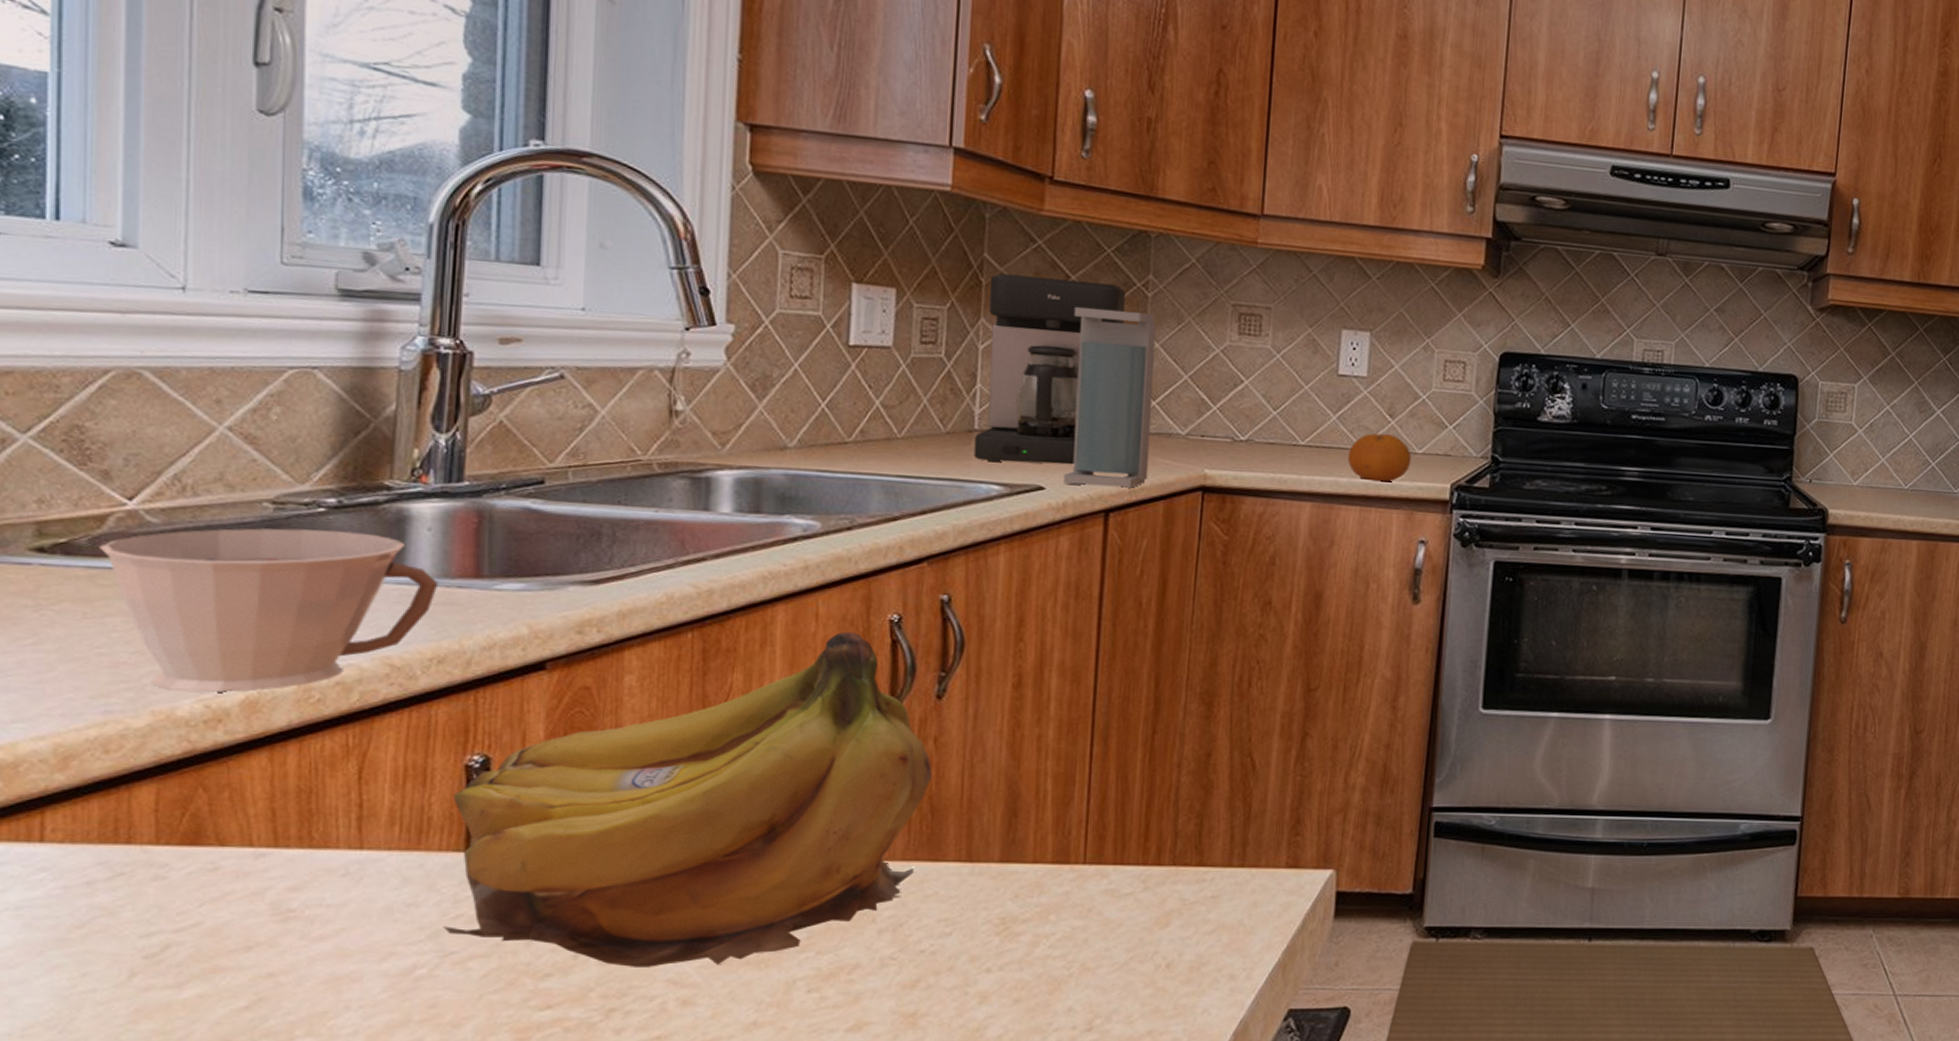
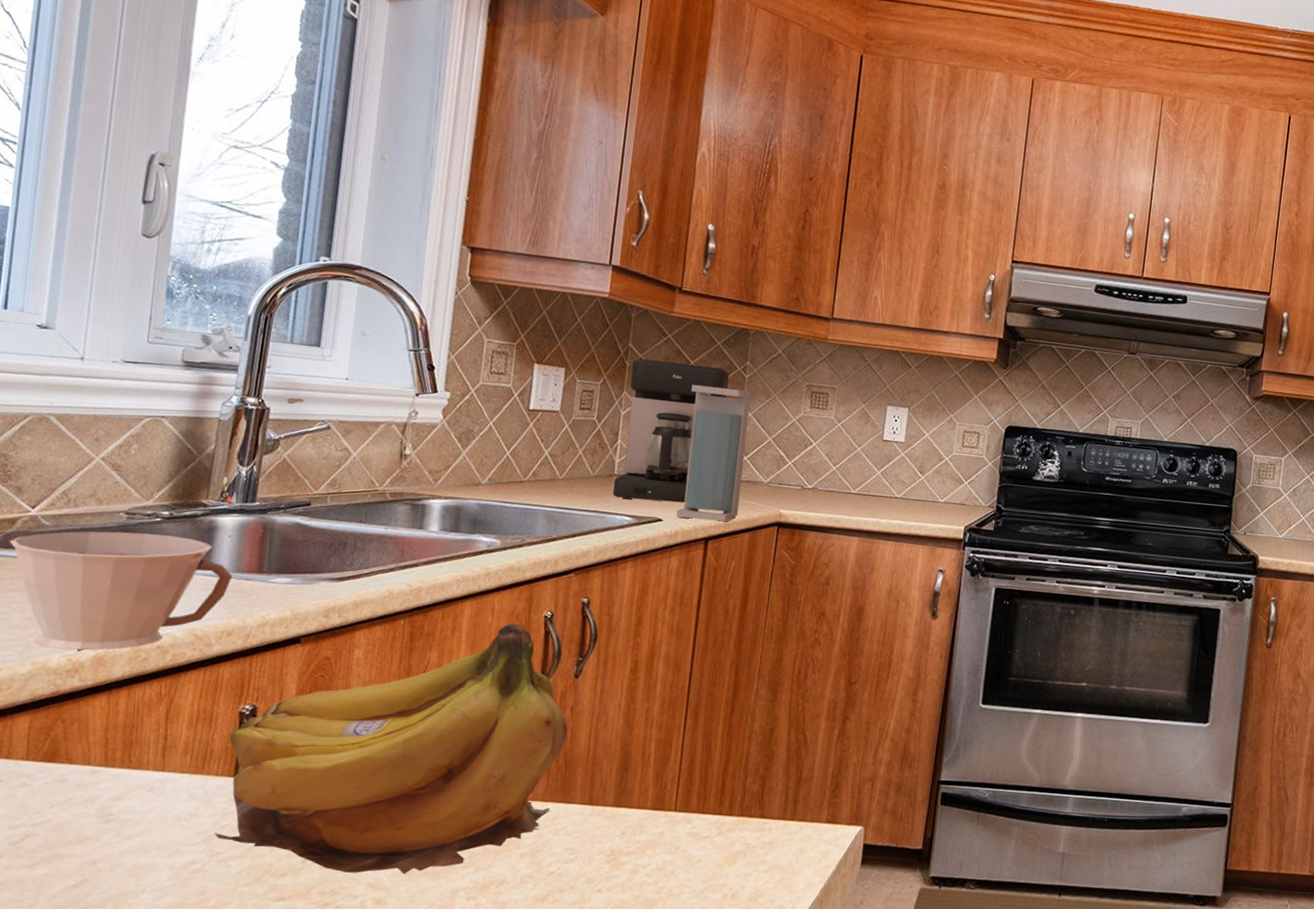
fruit: present [1347,433,1411,482] -> none [887,486,935,524]

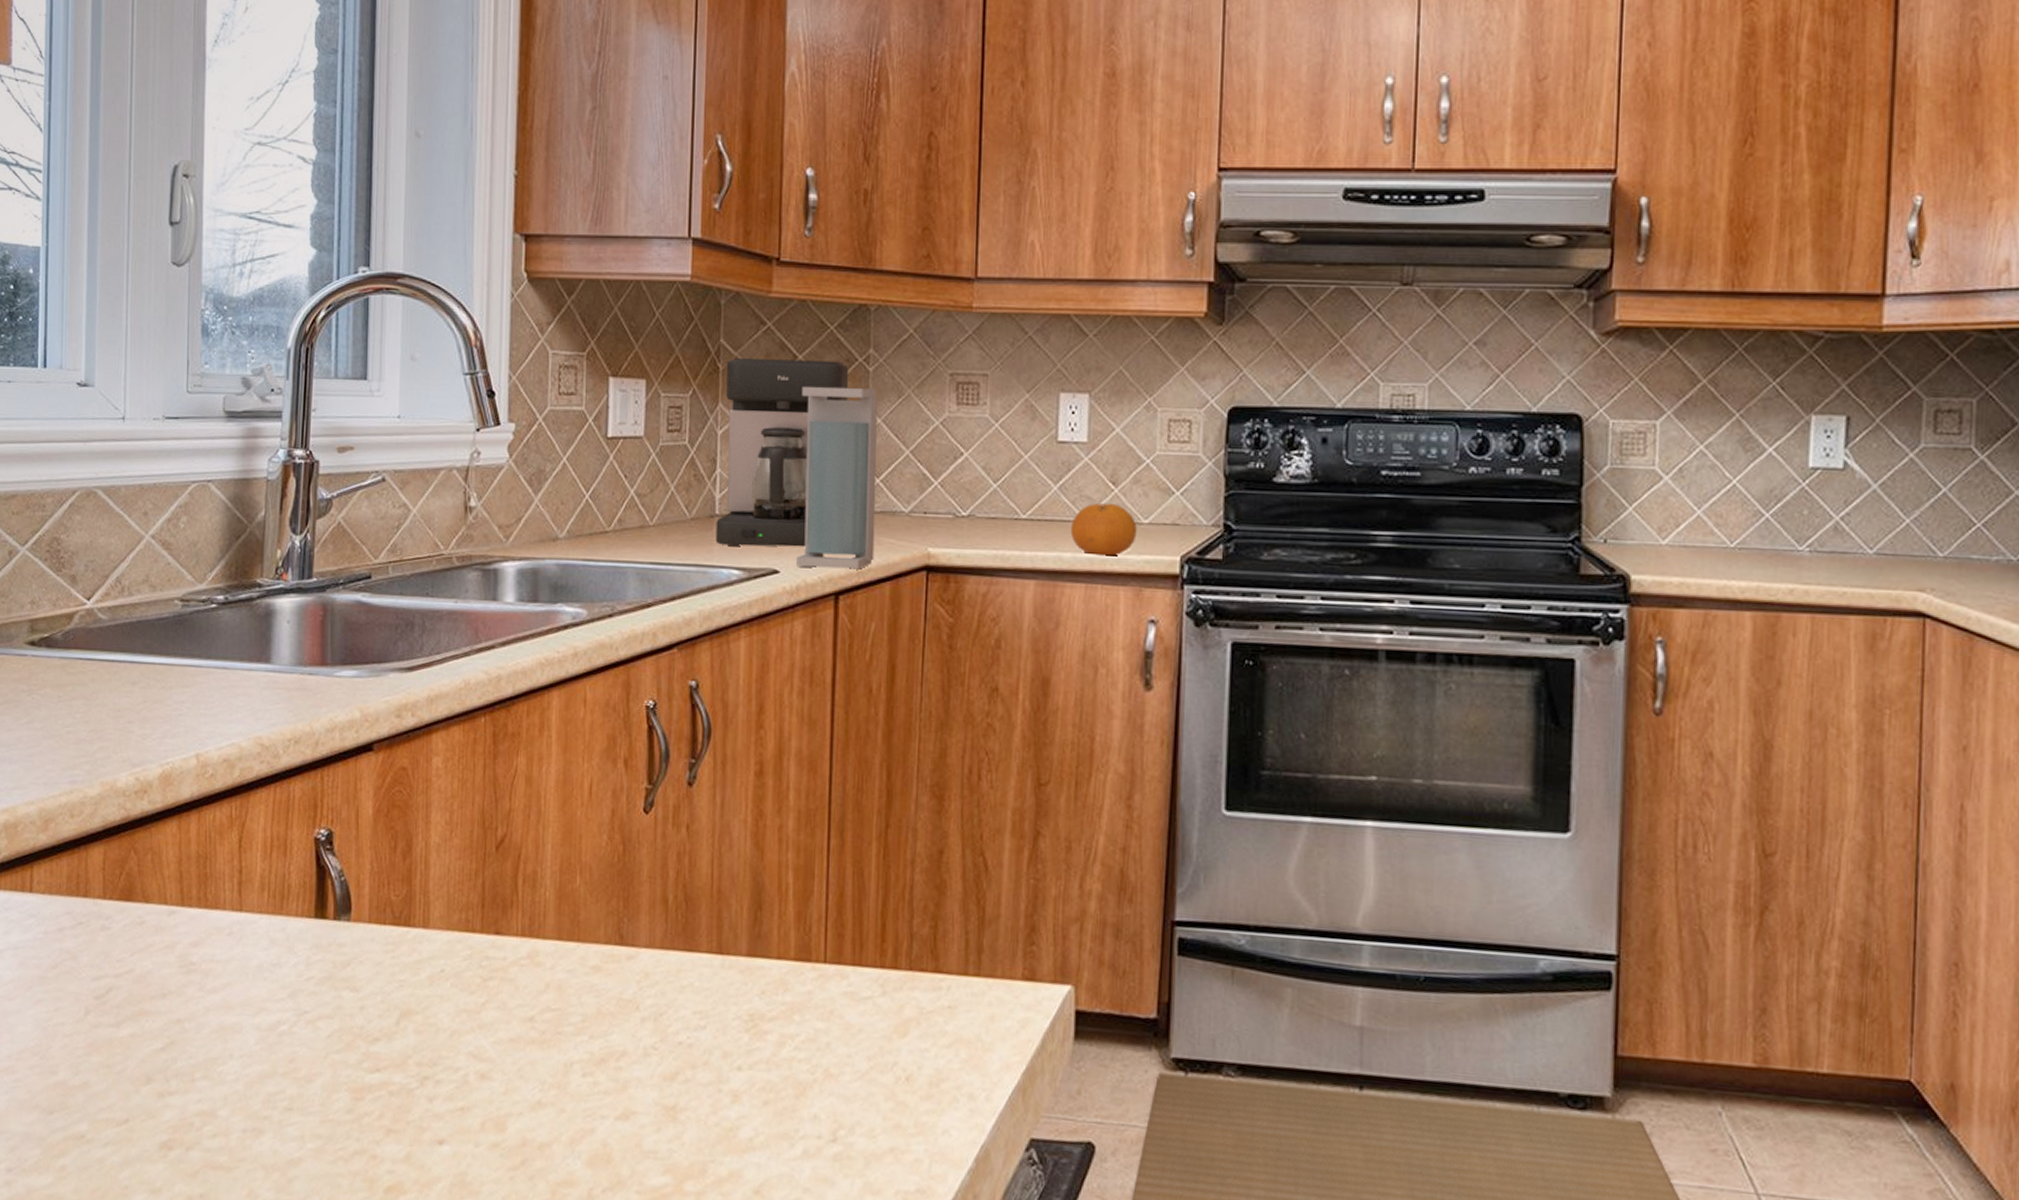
teacup: present [9,531,233,651] -> none [68,622,295,767]
fruit: present [214,623,568,875] -> none [299,717,686,1042]
fruit: none [887,486,935,524] -> present [1070,503,1137,556]

